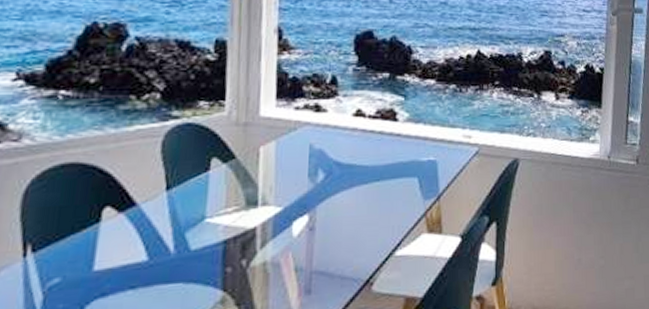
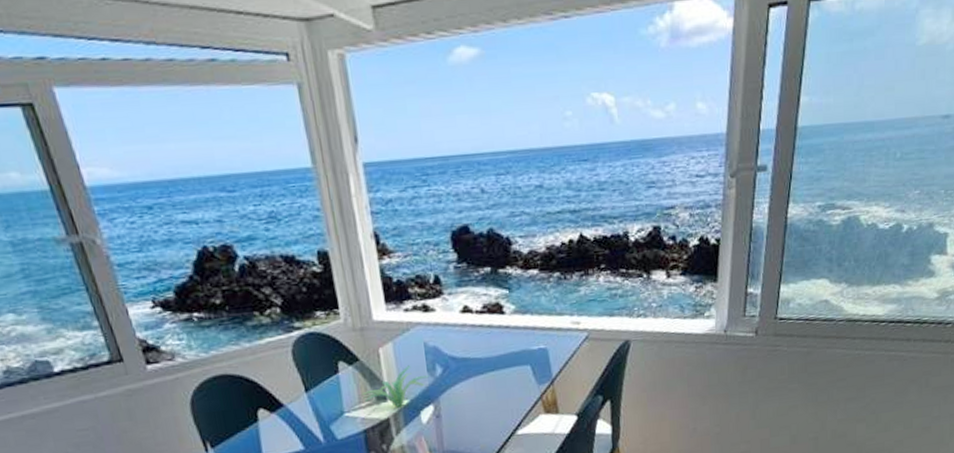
plant: none [230,168,309,216] -> present [361,365,429,408]

